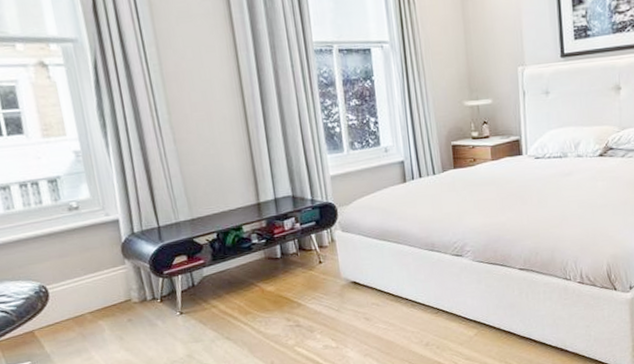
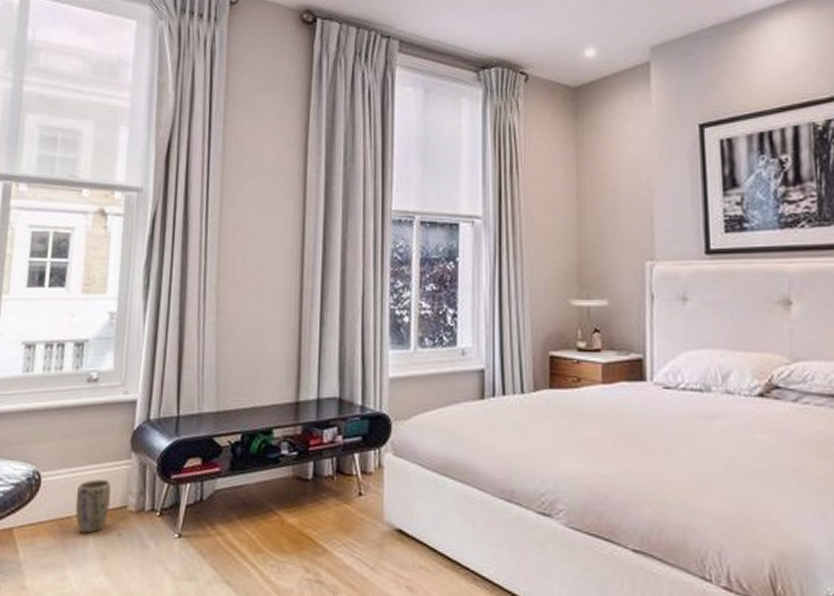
plant pot: none [83,283,116,325] -> present [75,479,111,534]

